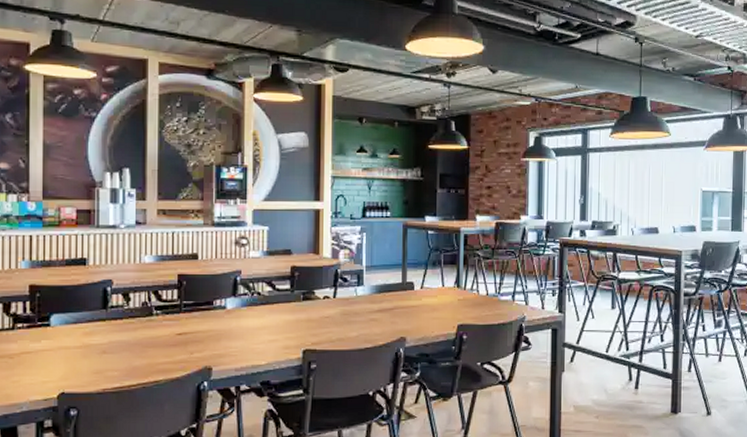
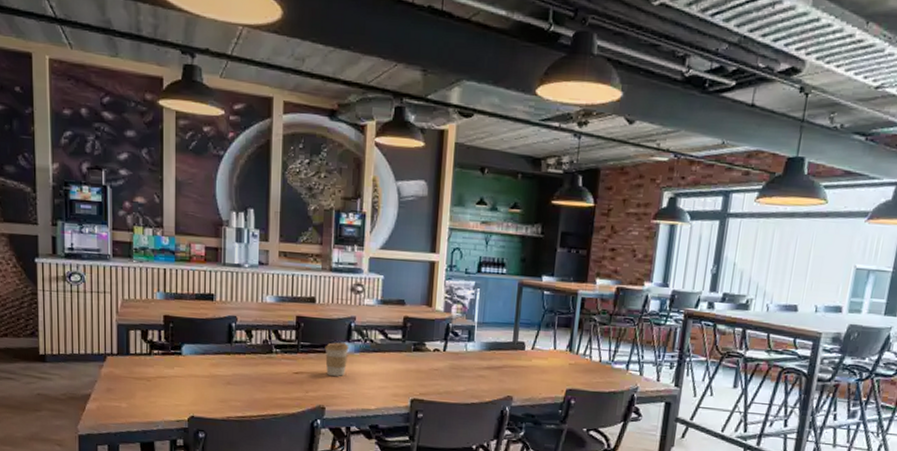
coffee cup: none [209,297,236,333] -> present [324,342,349,376]

